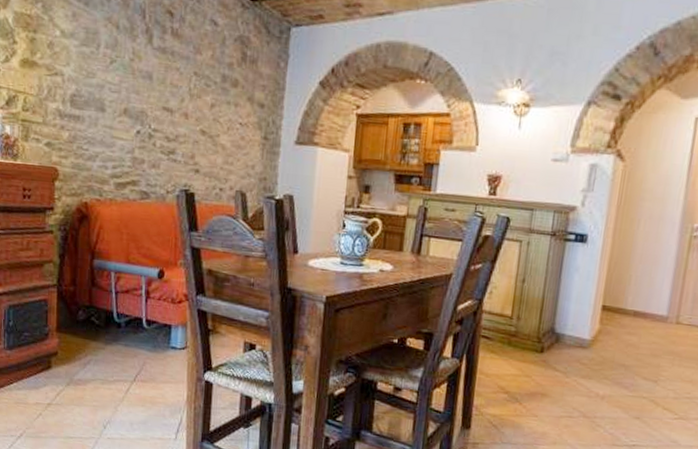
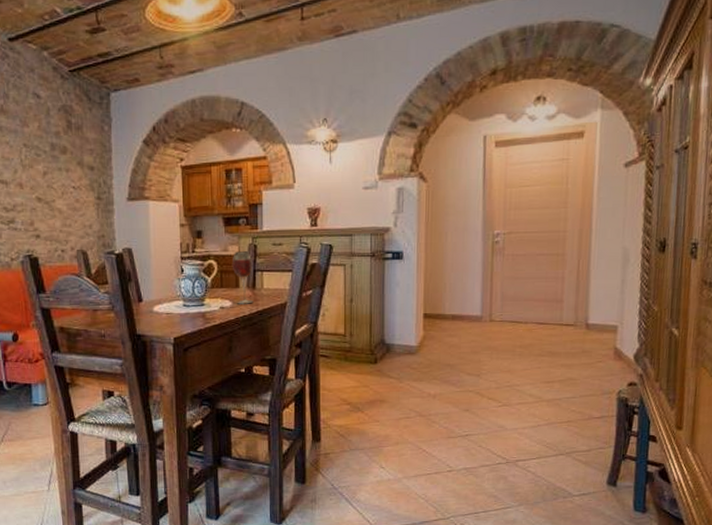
wineglass: none [397,212,421,271] -> present [233,251,254,304]

